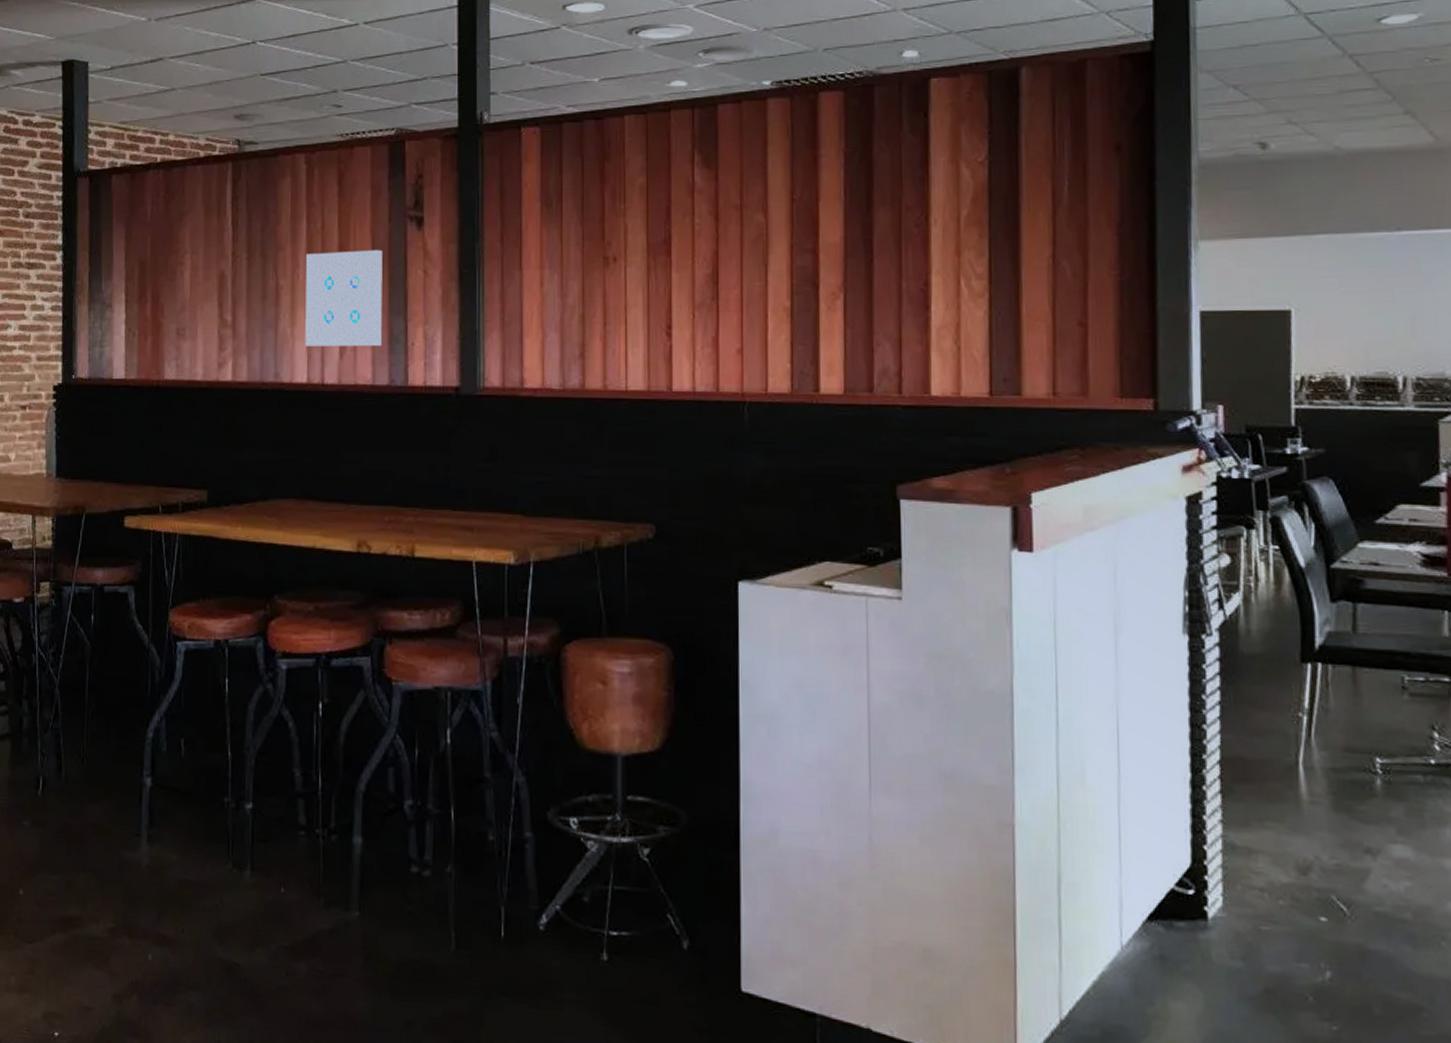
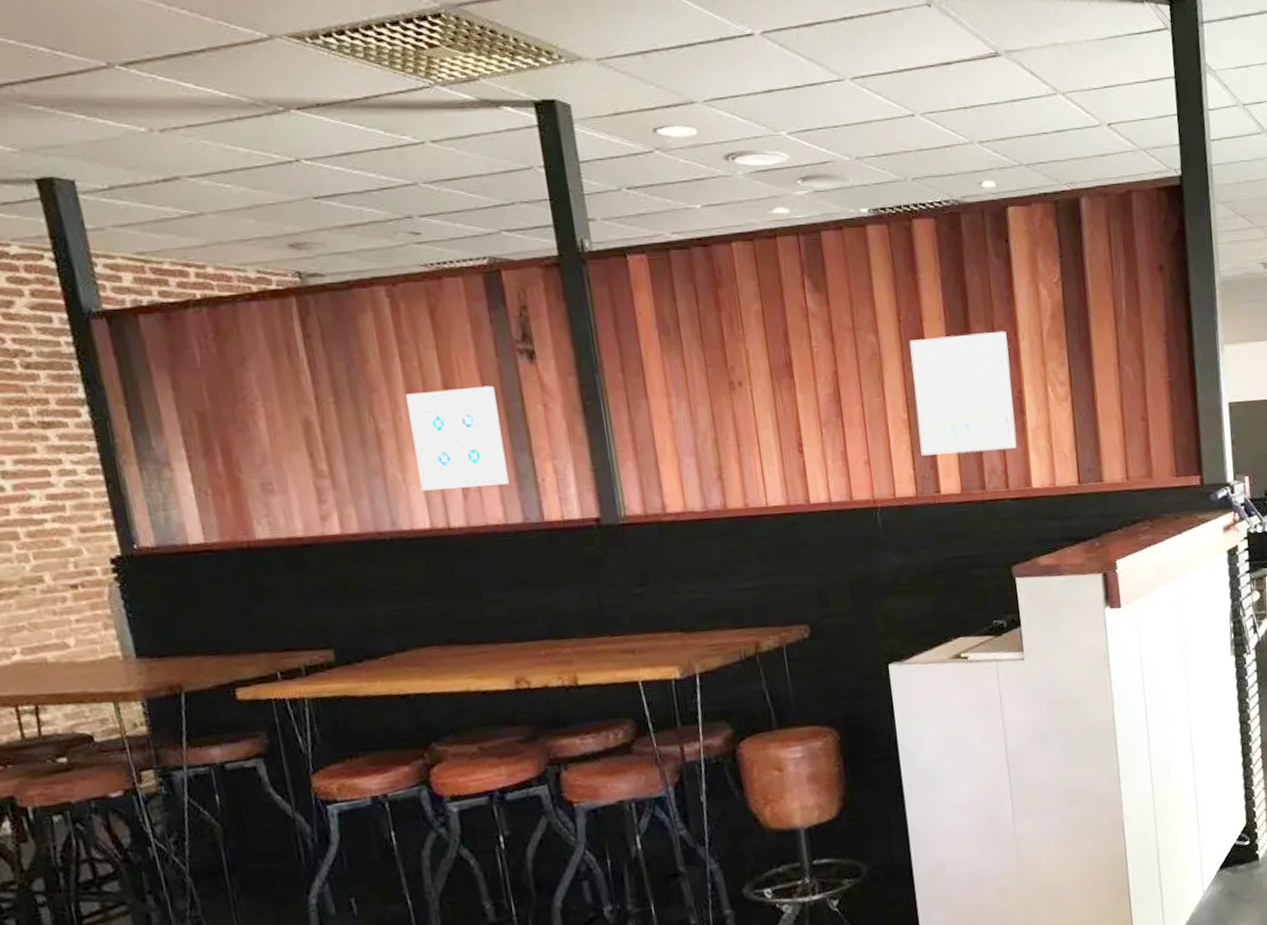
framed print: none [801,214,917,349] -> present [909,330,1017,456]

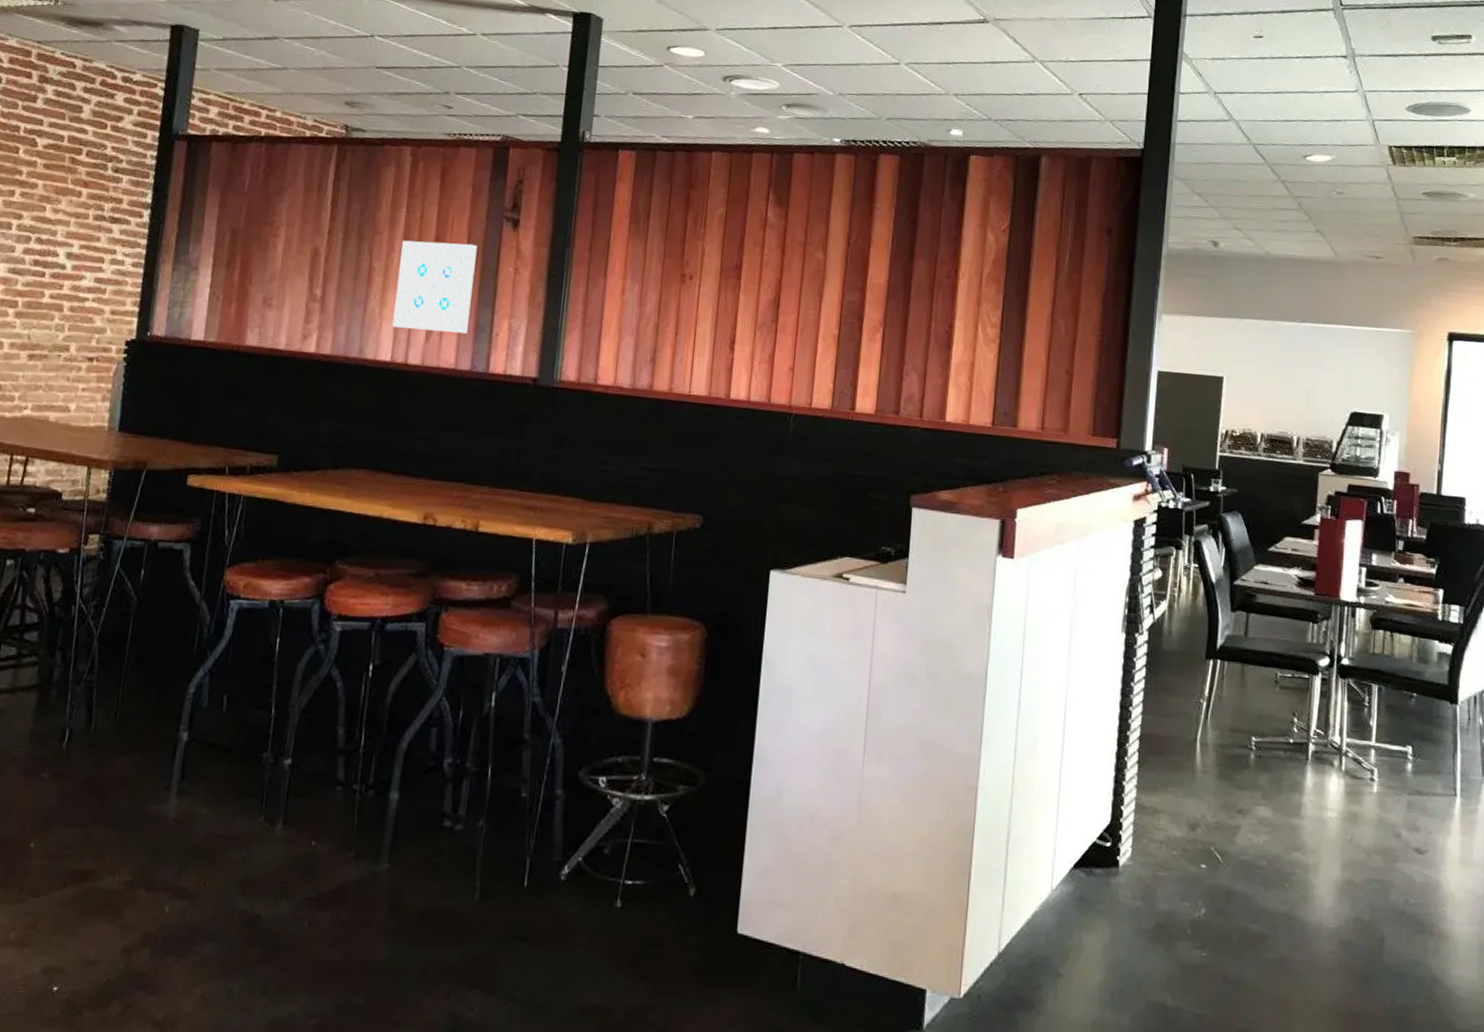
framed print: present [909,330,1017,456] -> none [844,262,948,380]

